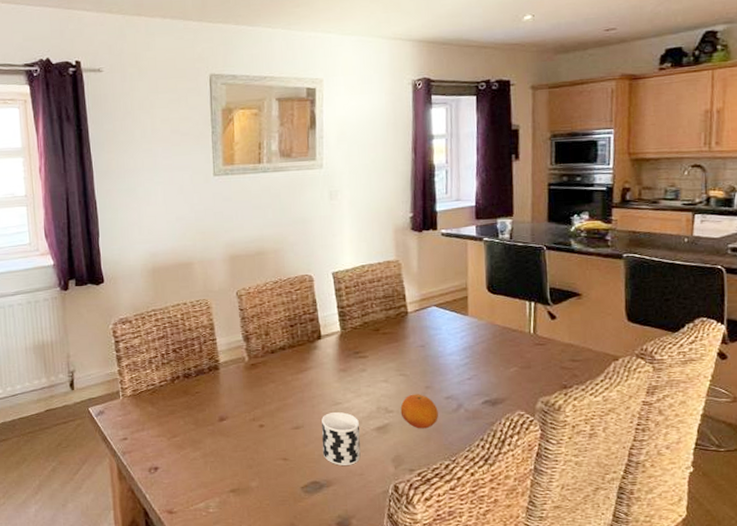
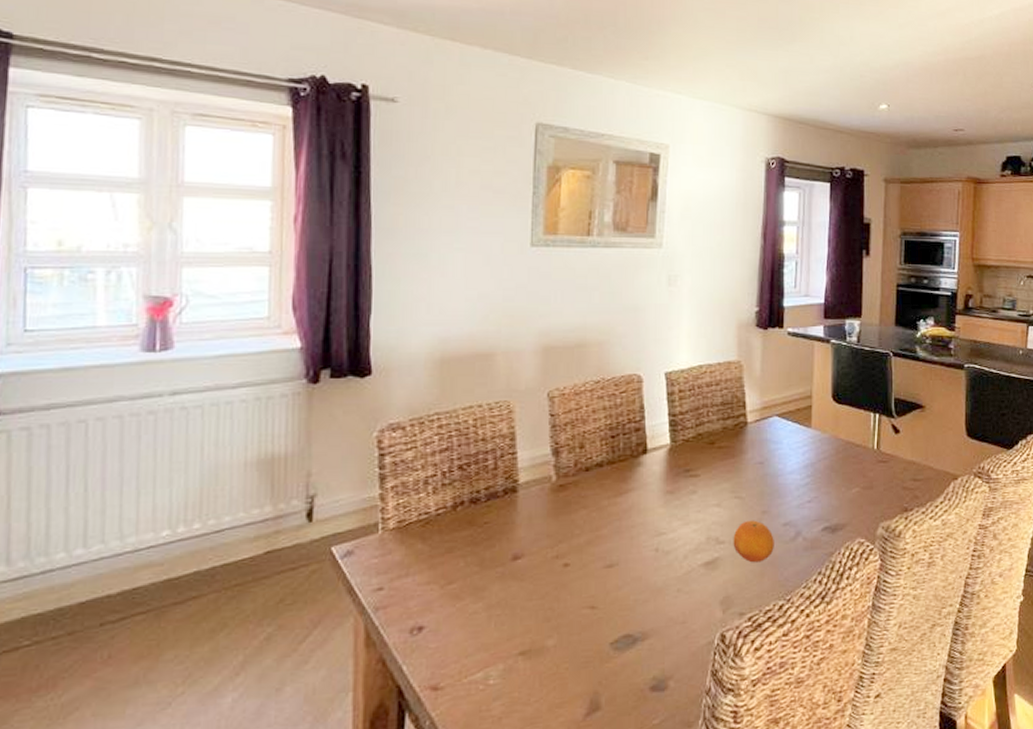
cup: present [322,412,361,465] -> none [639,545,685,612]

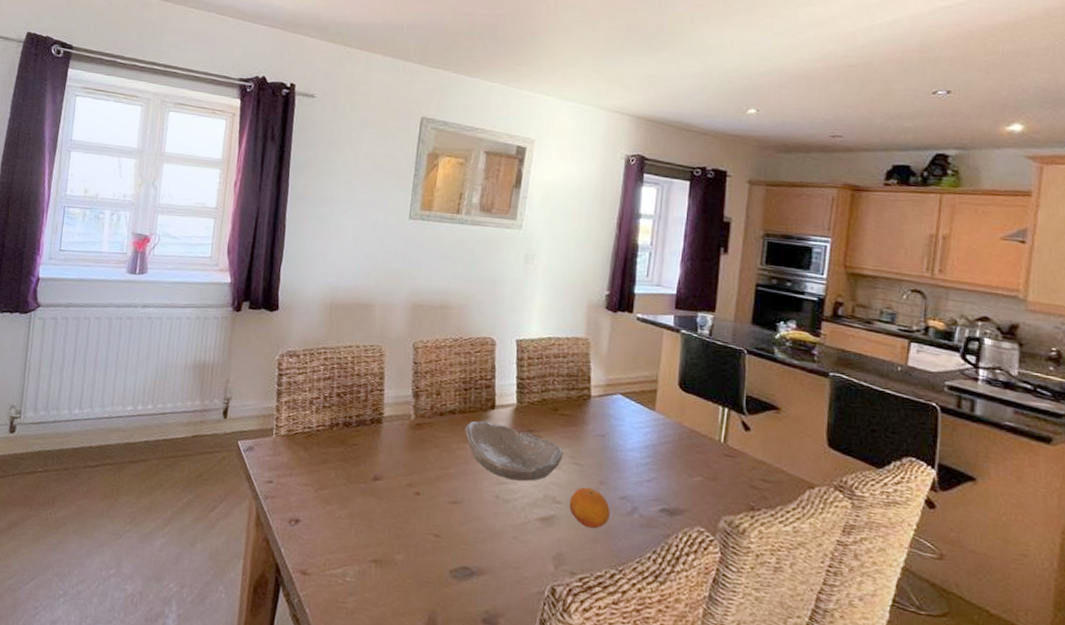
bowl: none [615,468,723,528] -> present [465,420,563,482]

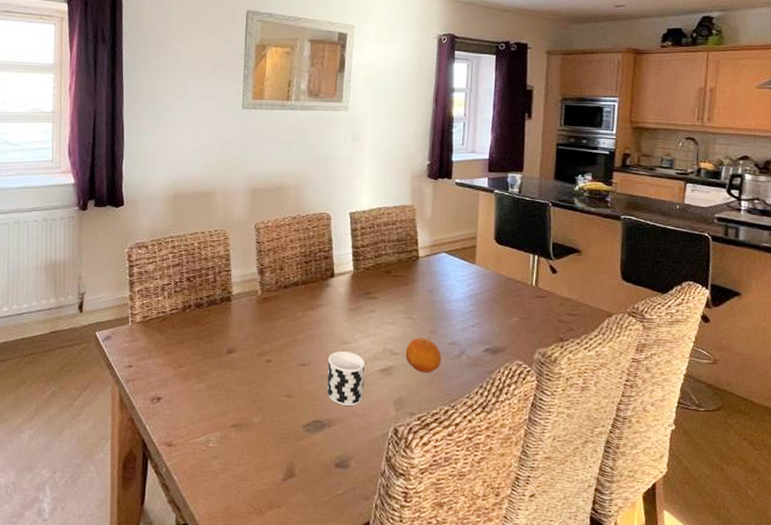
bowl: present [465,420,563,482] -> none [308,288,398,339]
cup: none [478,492,523,555] -> present [327,352,364,406]

